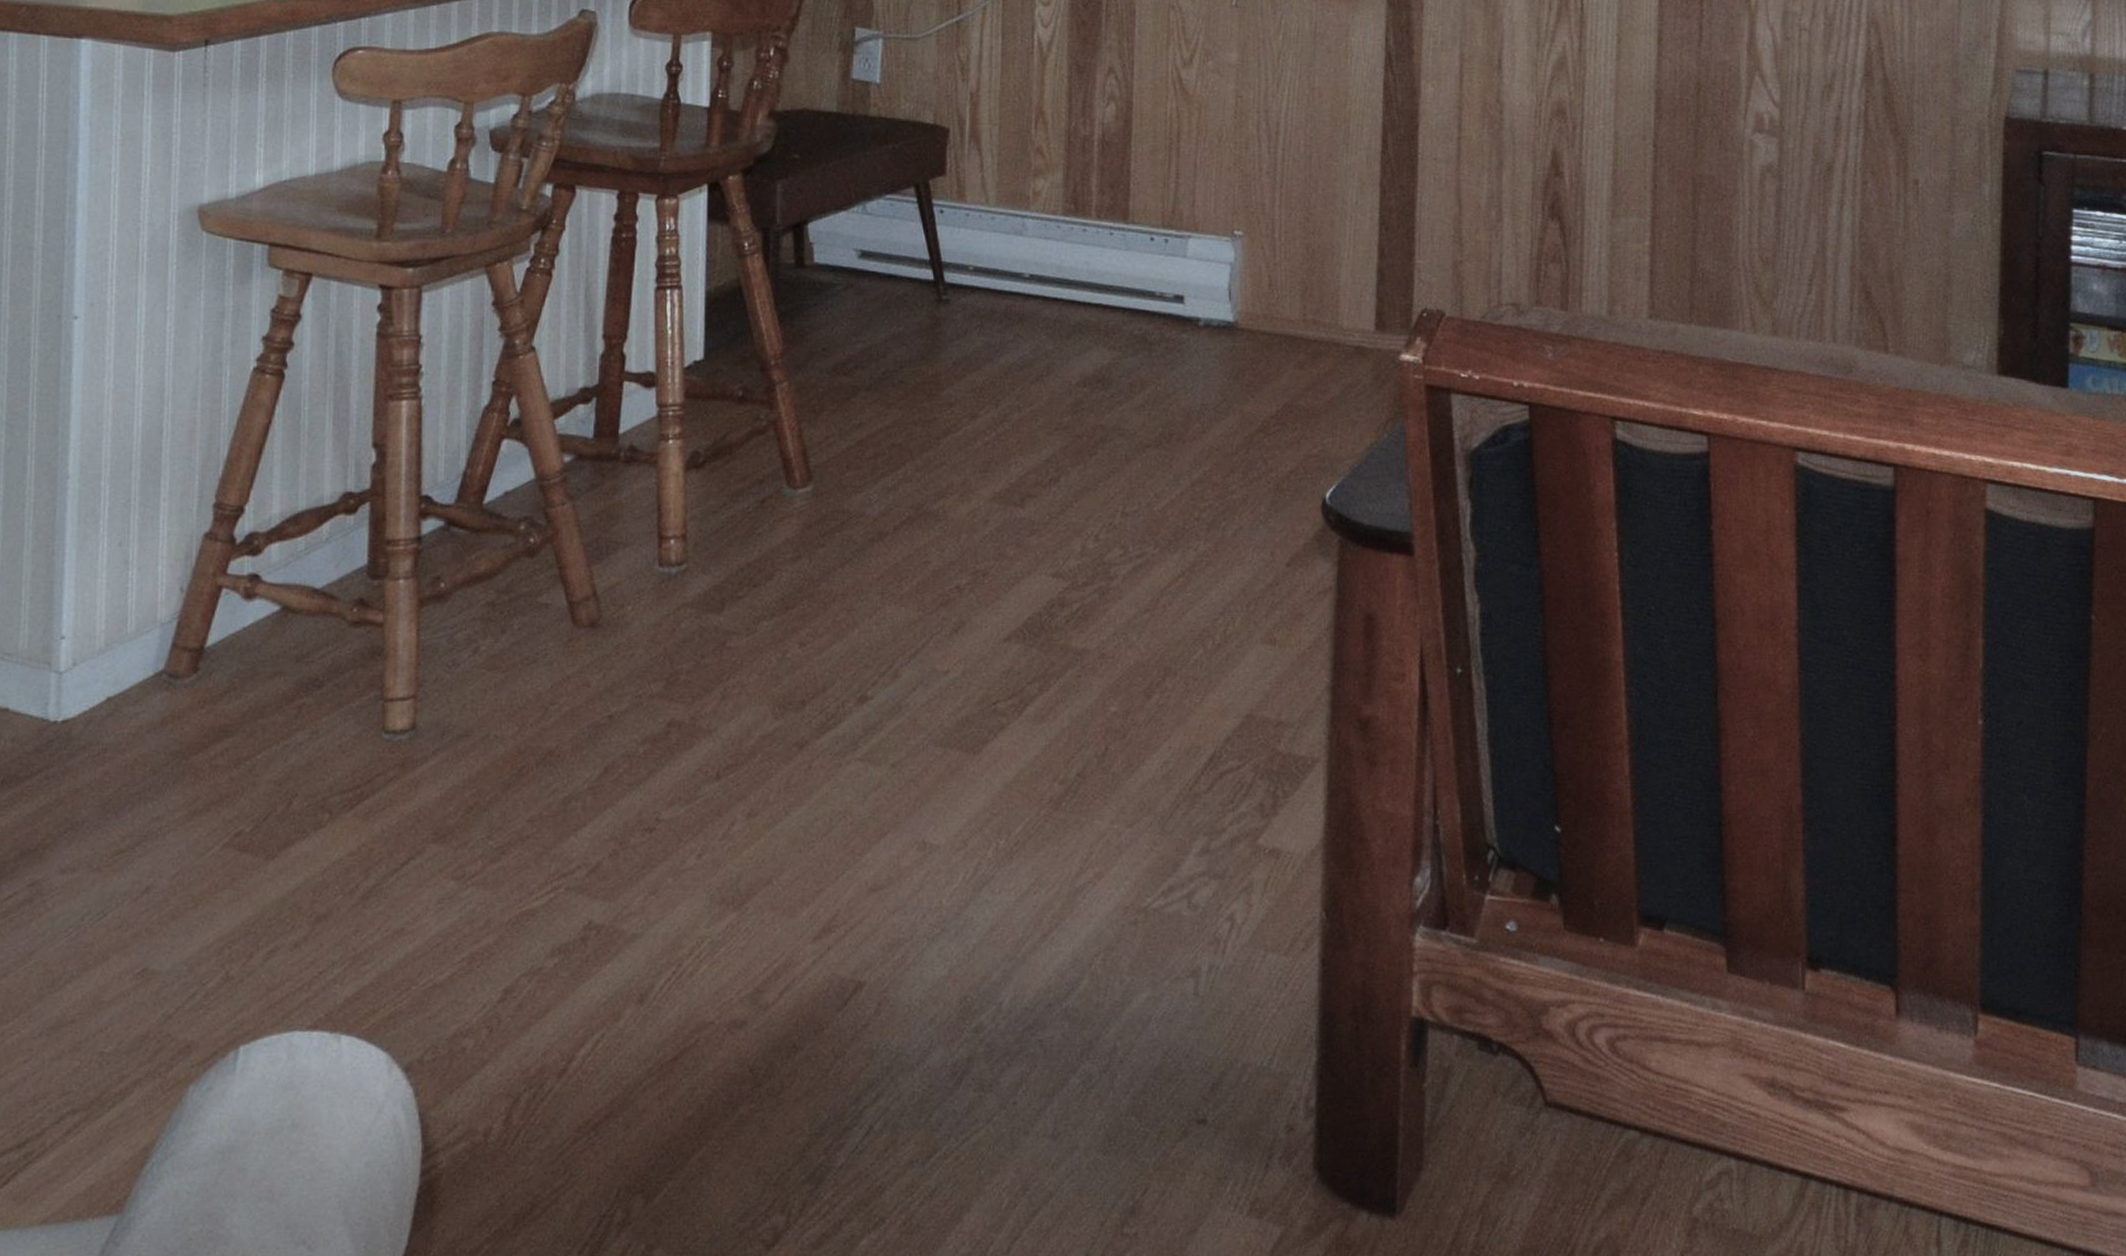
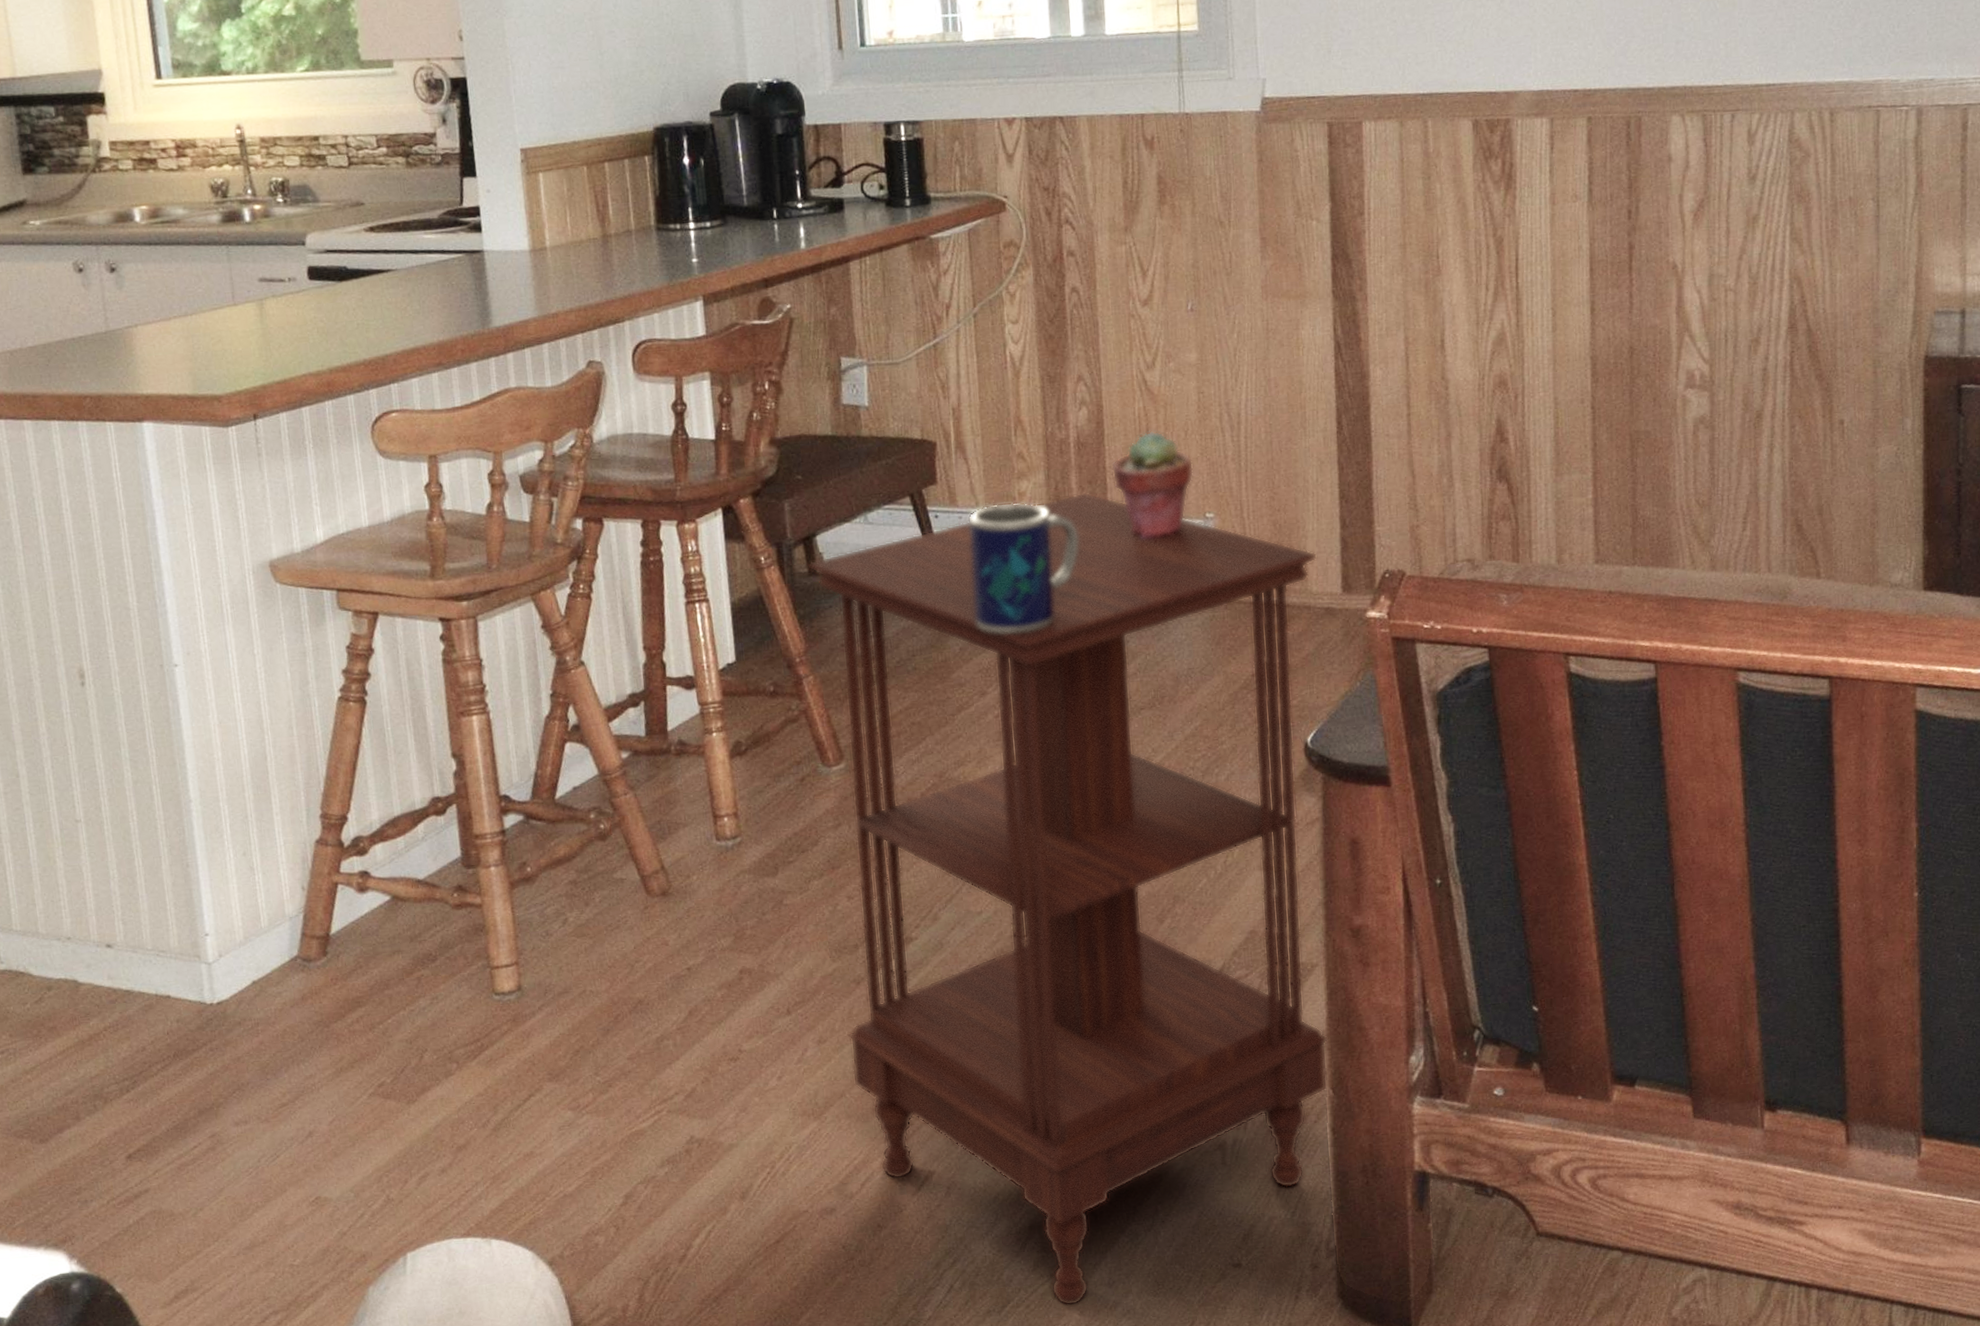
side table: none [782,197,1350,1161] -> present [808,492,1329,1306]
mug: none [973,201,1094,350] -> present [967,502,1079,634]
potted succulent: none [1135,133,1225,254] -> present [1110,430,1194,539]

